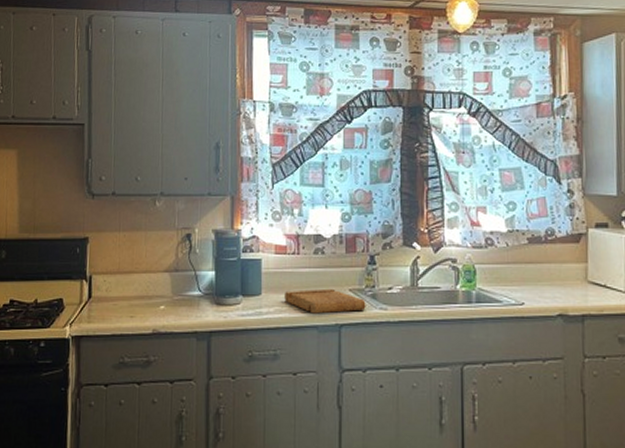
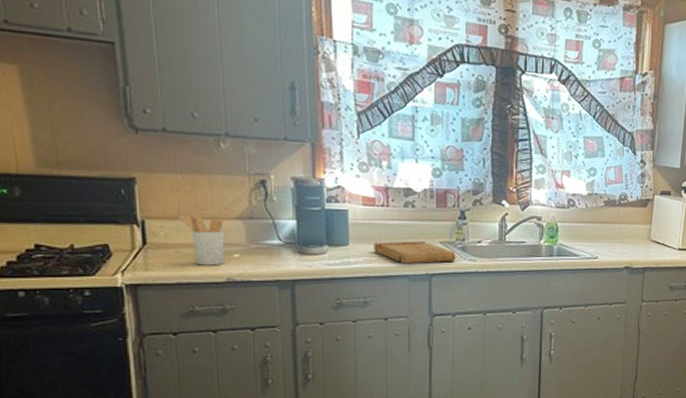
utensil holder: none [118,269,154,318] -> present [178,214,225,266]

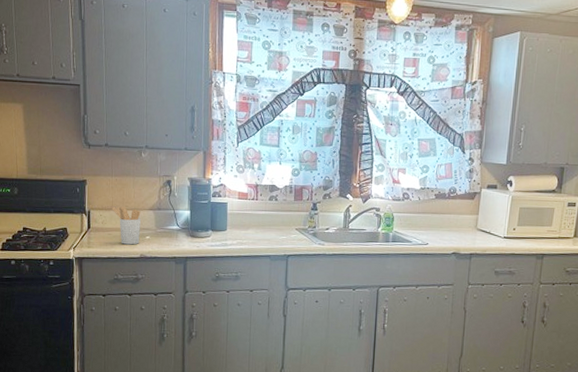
cutting board: present [374,240,456,264] -> none [245,227,308,247]

